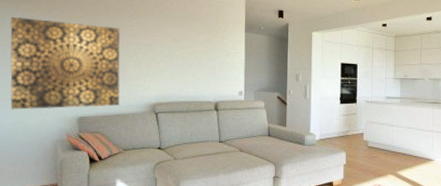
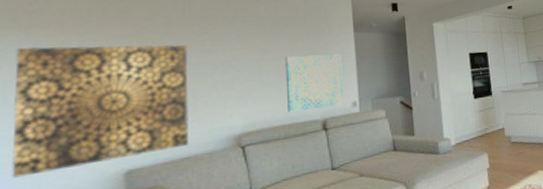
wall art: none [189,46,233,92] -> present [285,54,344,113]

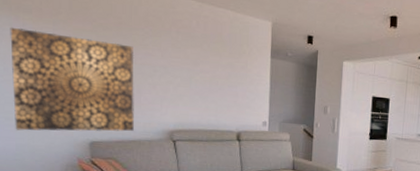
wall art: present [285,54,344,113] -> none [210,71,258,122]

